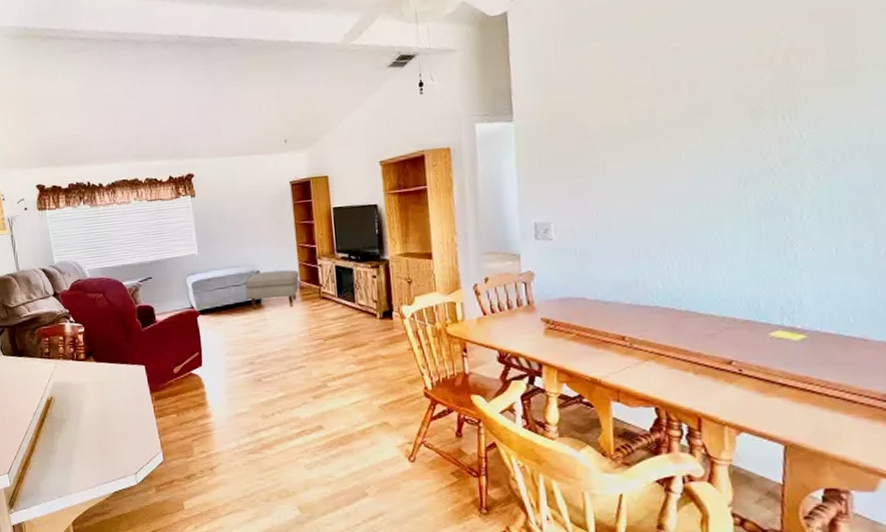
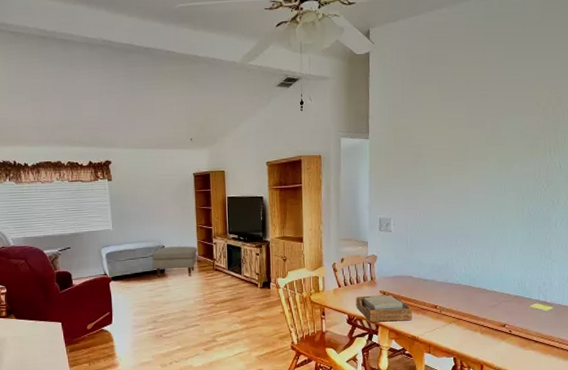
napkin holder: none [508,323,590,361] -> present [356,294,412,322]

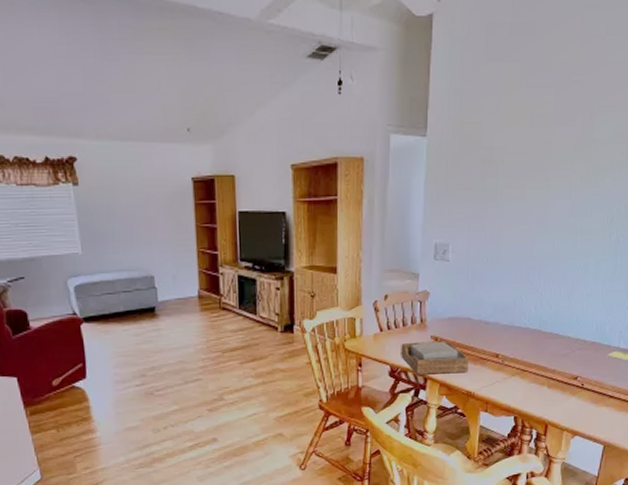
ottoman: present [152,246,198,278] -> none [137,277,199,319]

